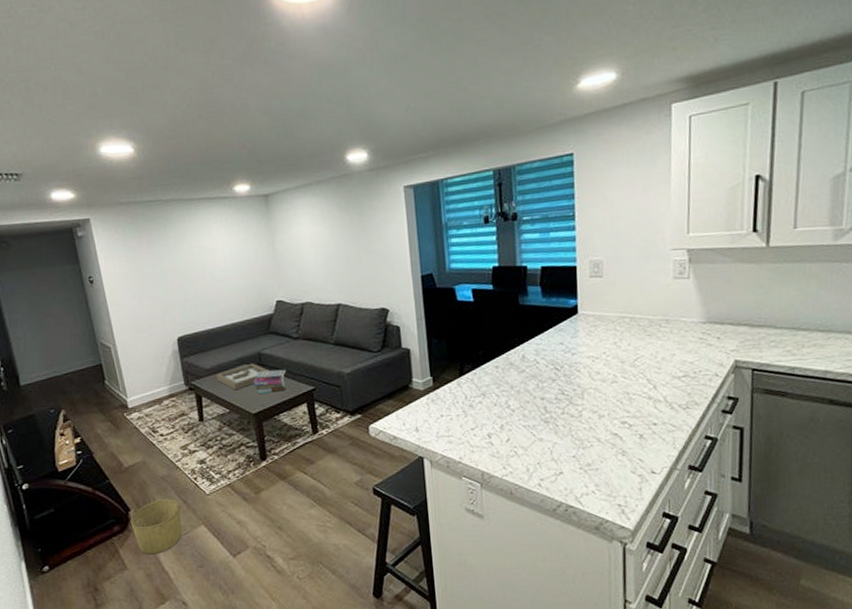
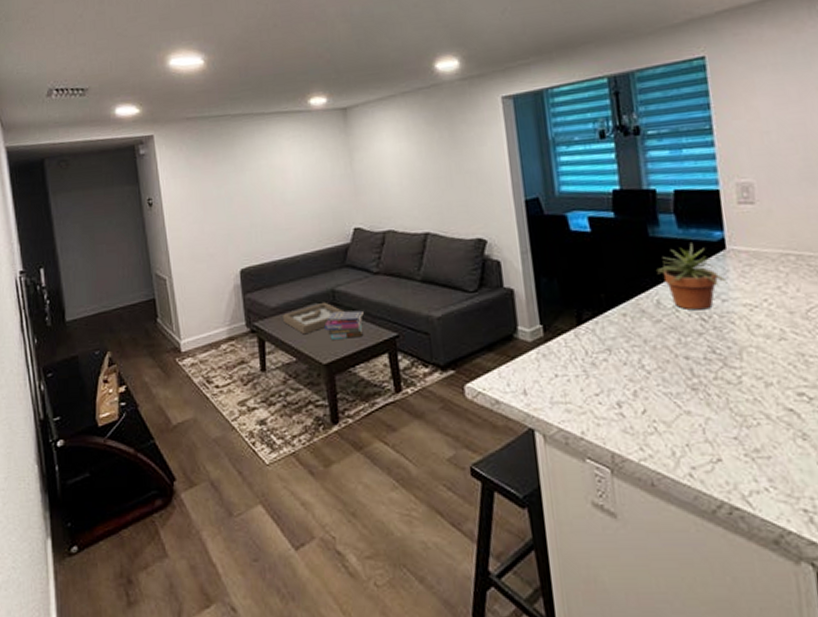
basket: present [130,498,182,555] -> none [175,467,235,540]
potted plant: none [524,309,577,363] -> present [657,243,728,311]

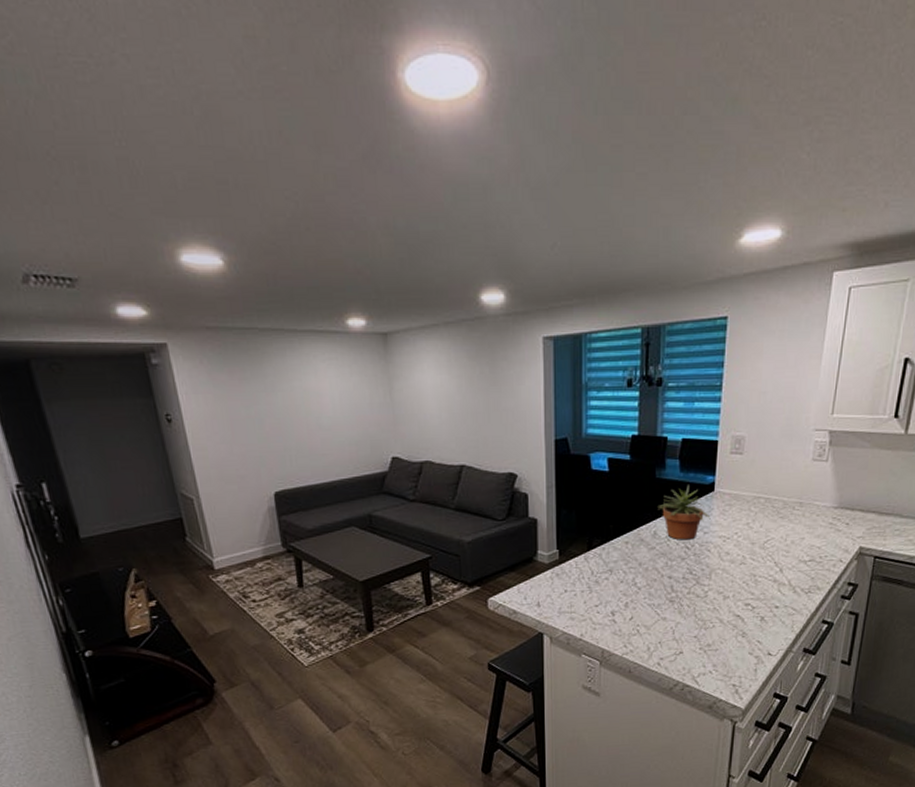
decorative tray: present [283,302,345,335] -> none [320,525,381,555]
books: present [324,310,364,340] -> none [361,534,399,560]

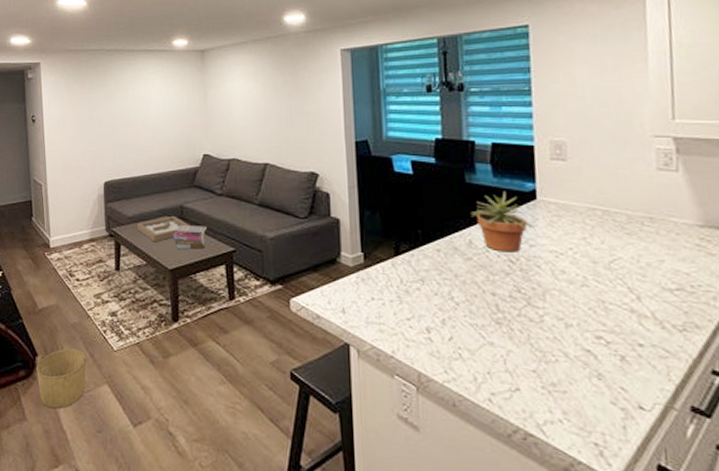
basket: none [216,670,276,730] -> present [37,348,87,409]
decorative tray: none [320,525,381,555] -> present [137,215,190,242]
books: none [361,534,399,560] -> present [172,225,206,249]

